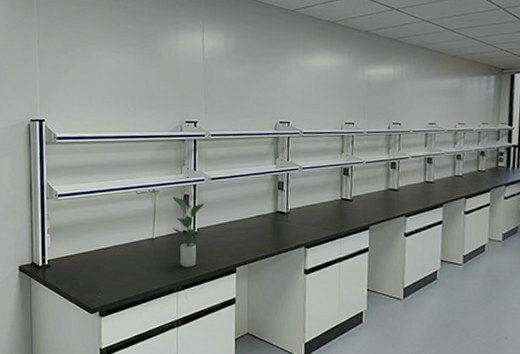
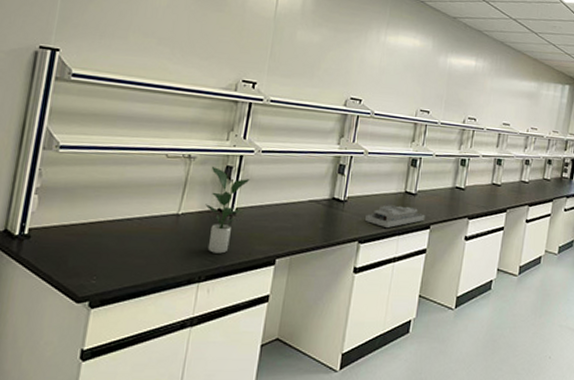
desk organizer: none [308,211,363,232] -> present [365,205,425,228]

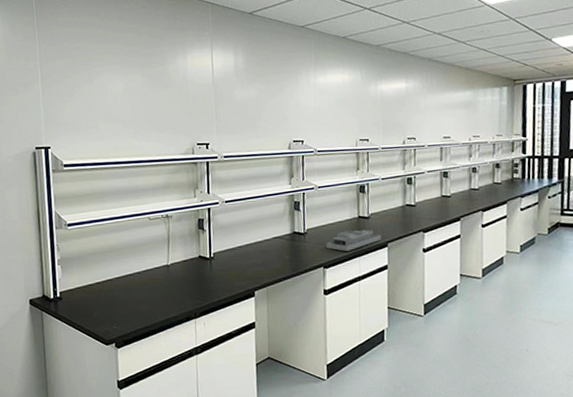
potted plant: present [205,167,250,254] -> none [186,221,220,293]

